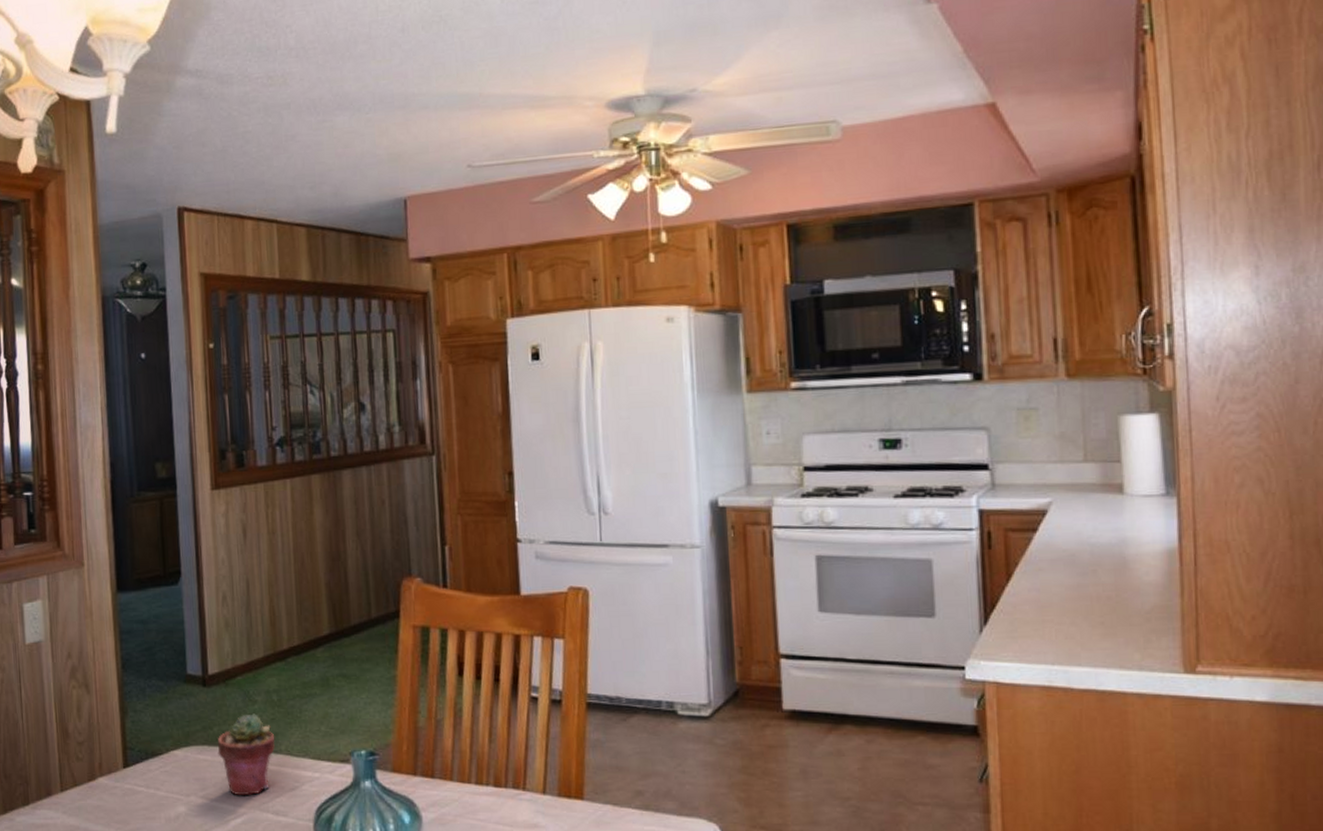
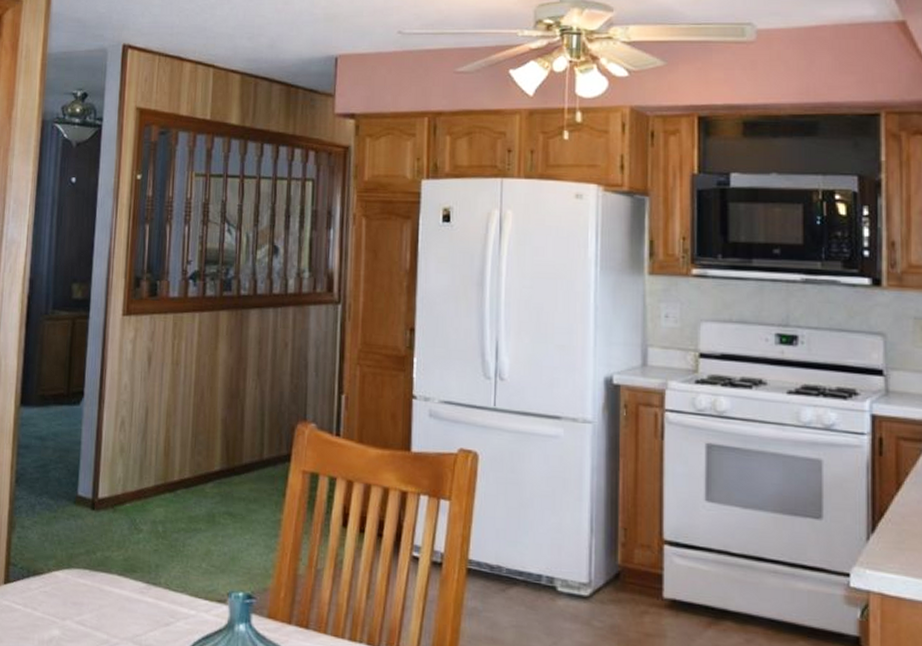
potted succulent: present [217,713,275,796] -> none [98,542,156,627]

